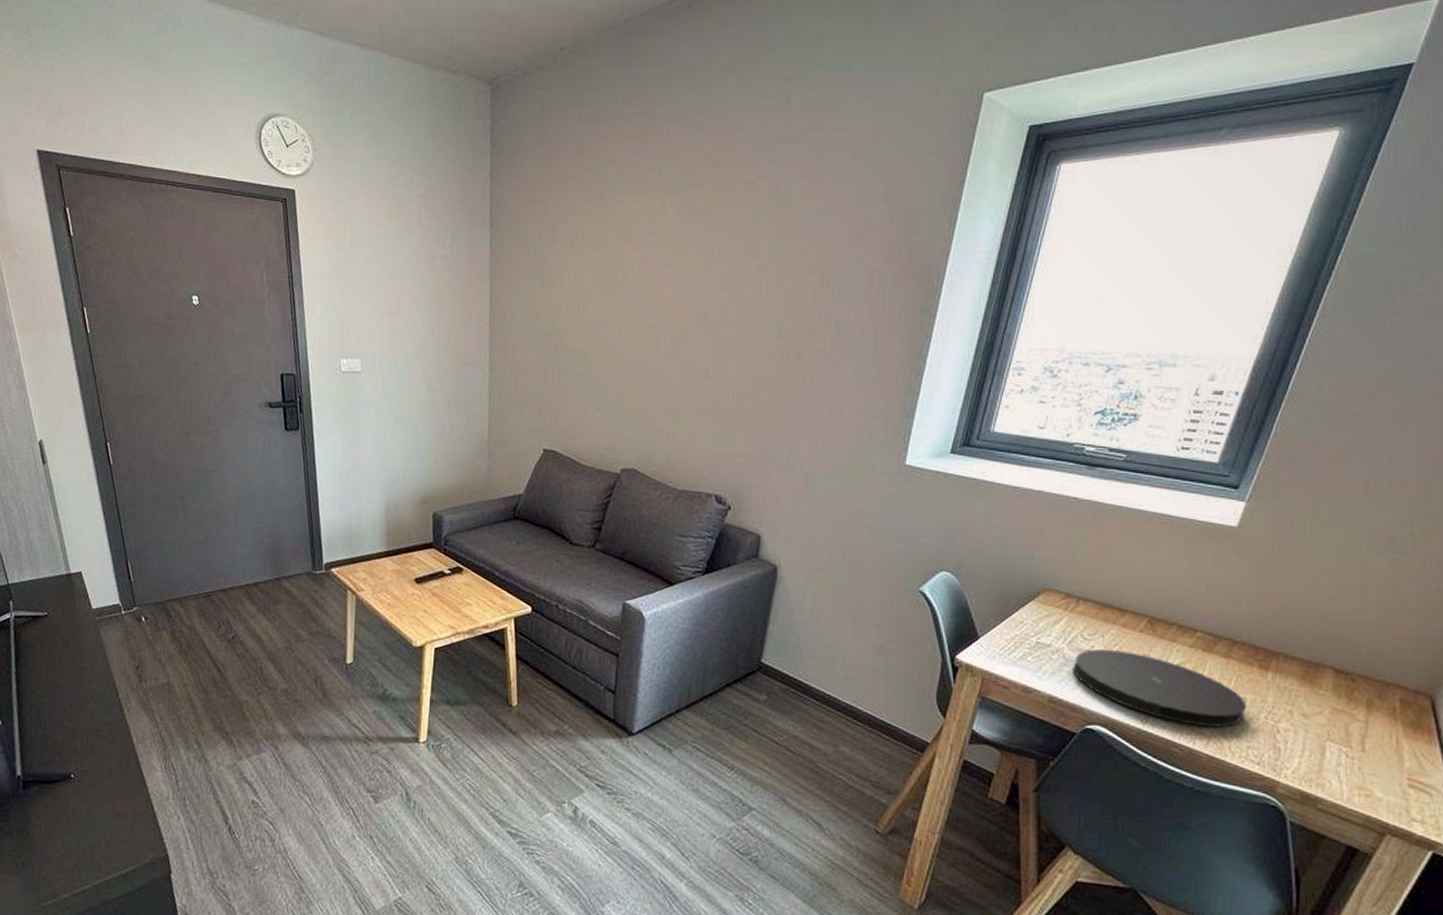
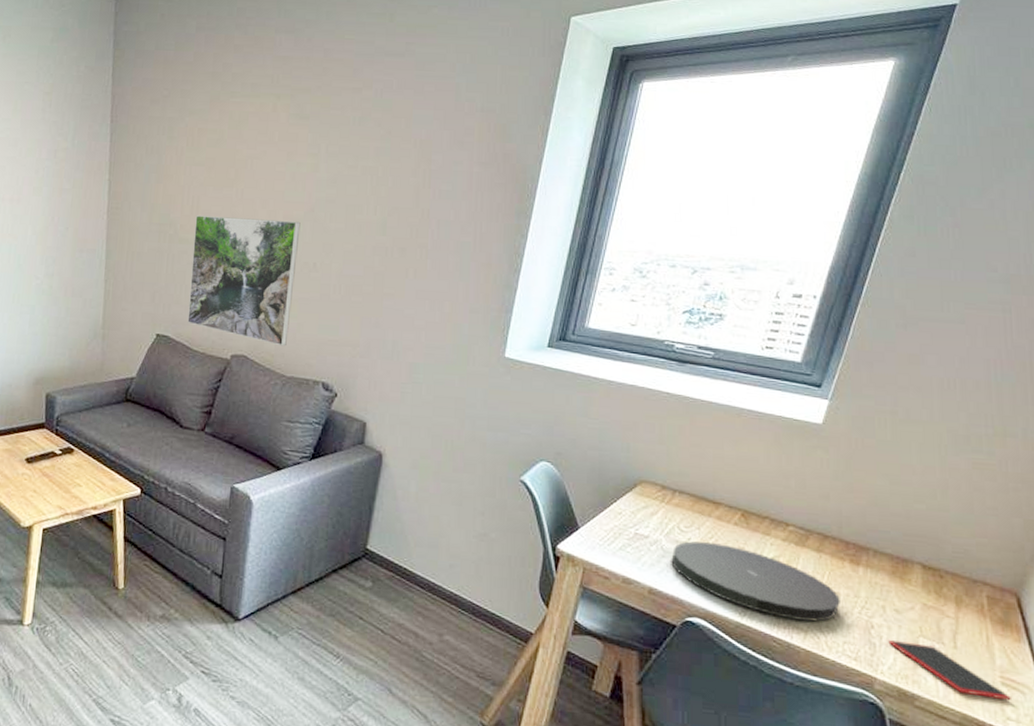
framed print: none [575,323,692,459] -> present [187,215,301,346]
smartphone: none [1294,745,1417,802] -> present [888,640,1011,700]

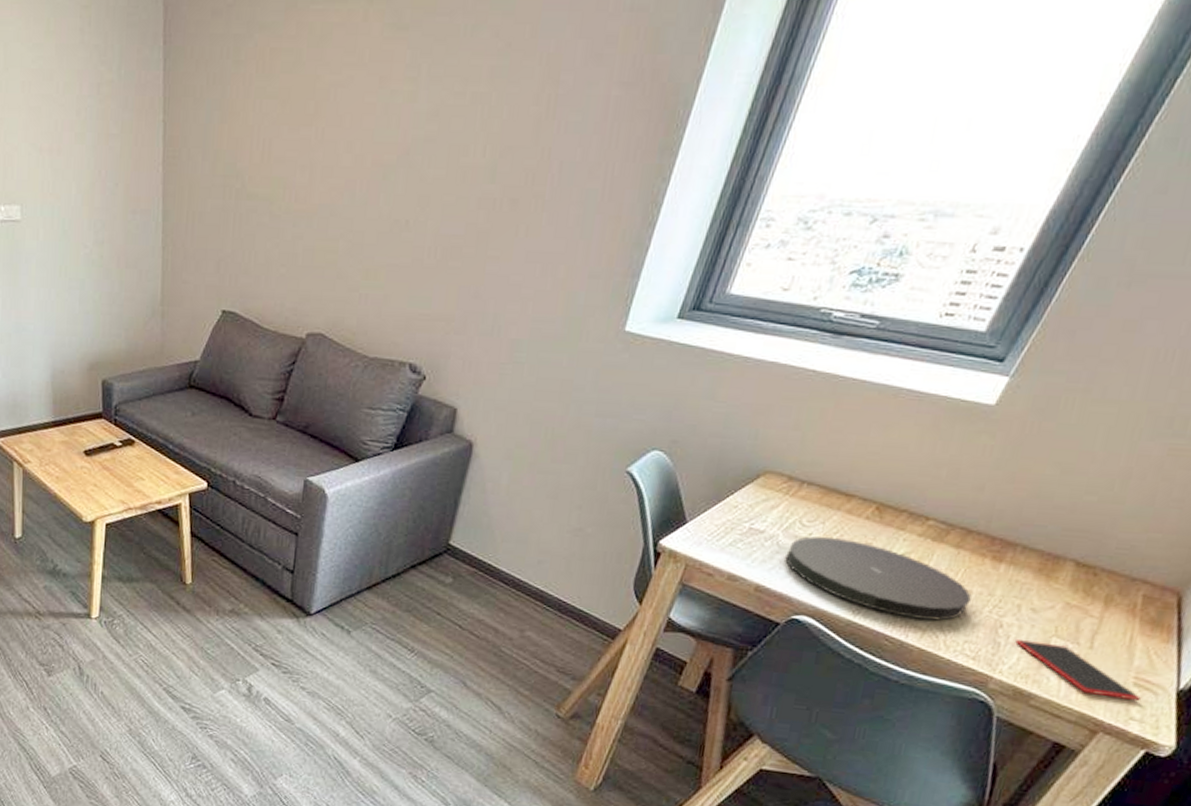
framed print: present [187,215,301,346] -> none [257,164,392,322]

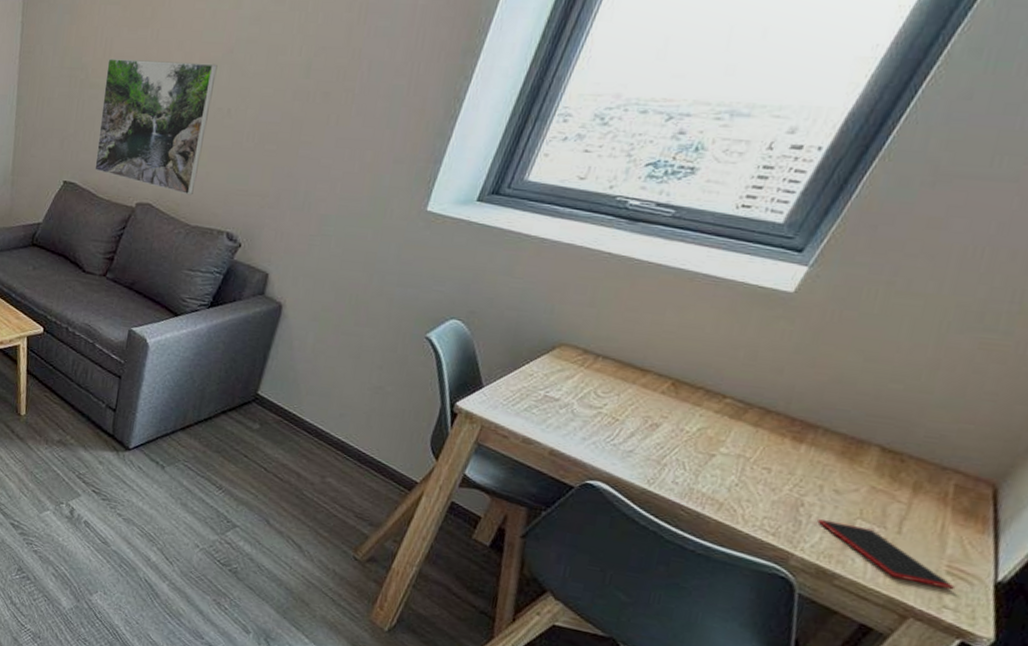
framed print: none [257,164,392,322] -> present [94,58,218,195]
plate: present [785,536,972,621] -> none [580,407,771,496]

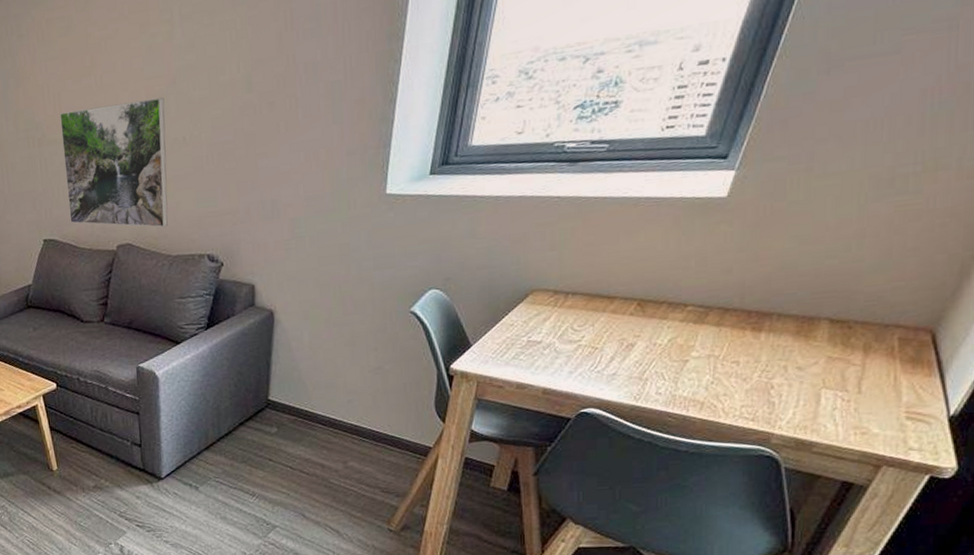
smartphone: present [817,519,955,589] -> none [788,395,915,434]

